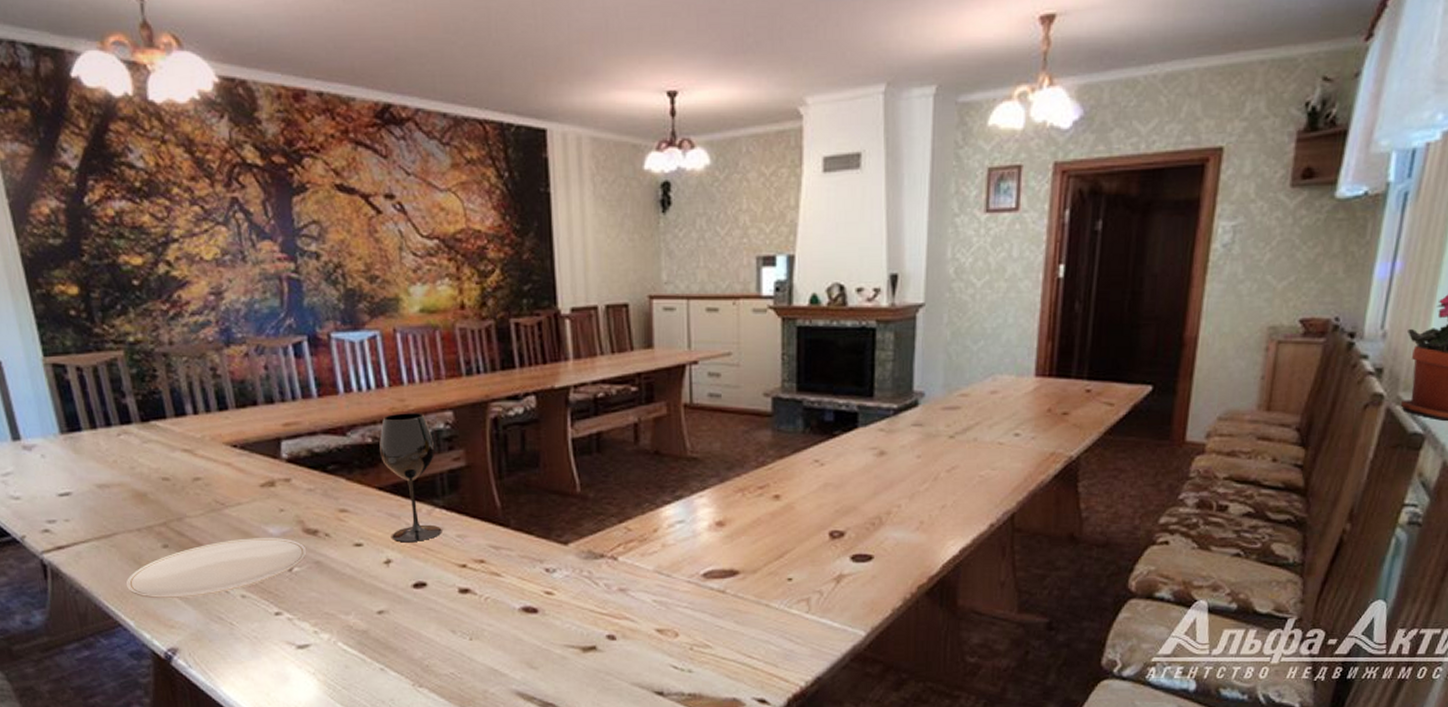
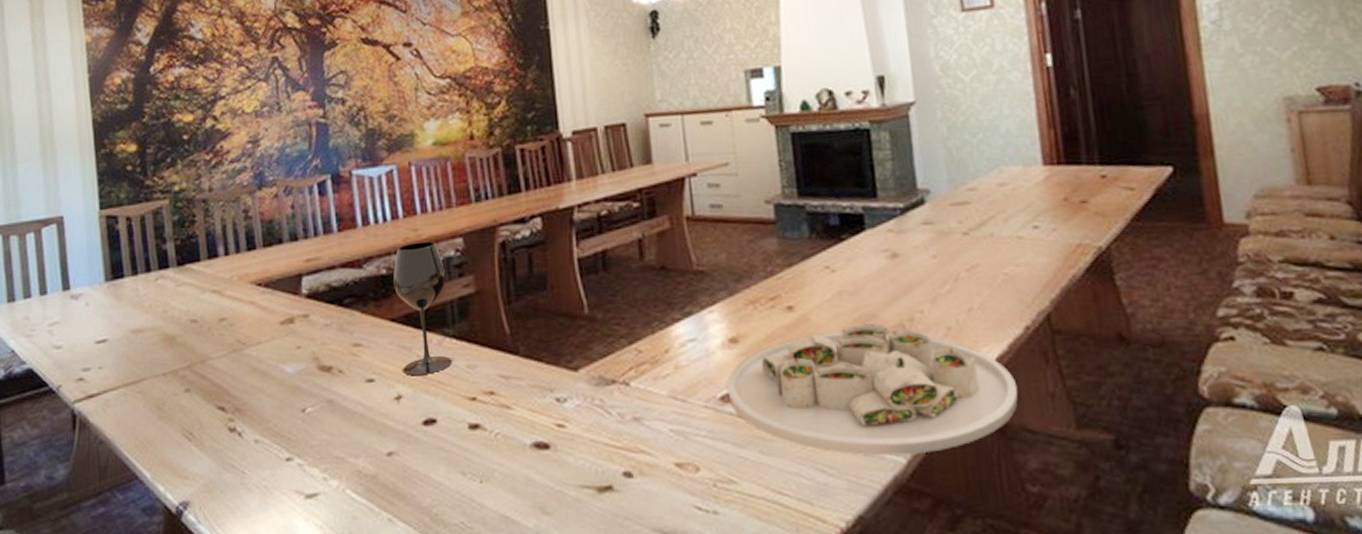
plate: present [125,538,307,599] -> none [147,376,320,448]
platter: none [710,513,974,629] -> present [727,322,1018,456]

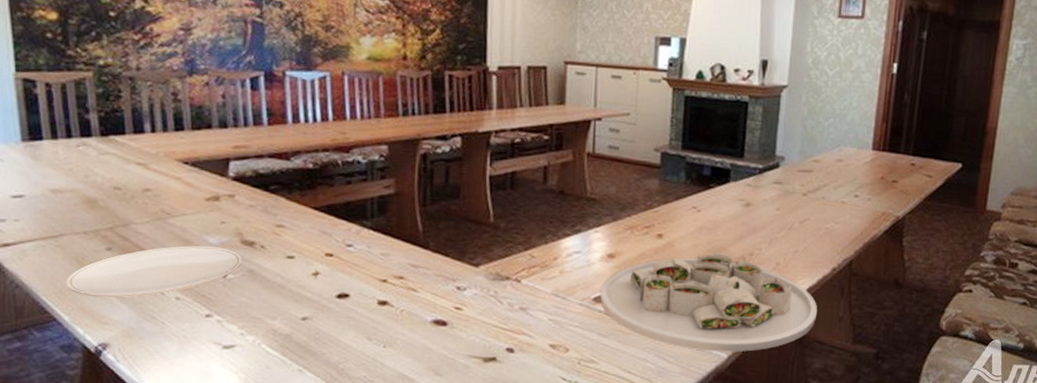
plate: none [147,376,320,448] -> present [66,246,242,298]
wineglass: present [393,241,452,375] -> none [319,144,369,257]

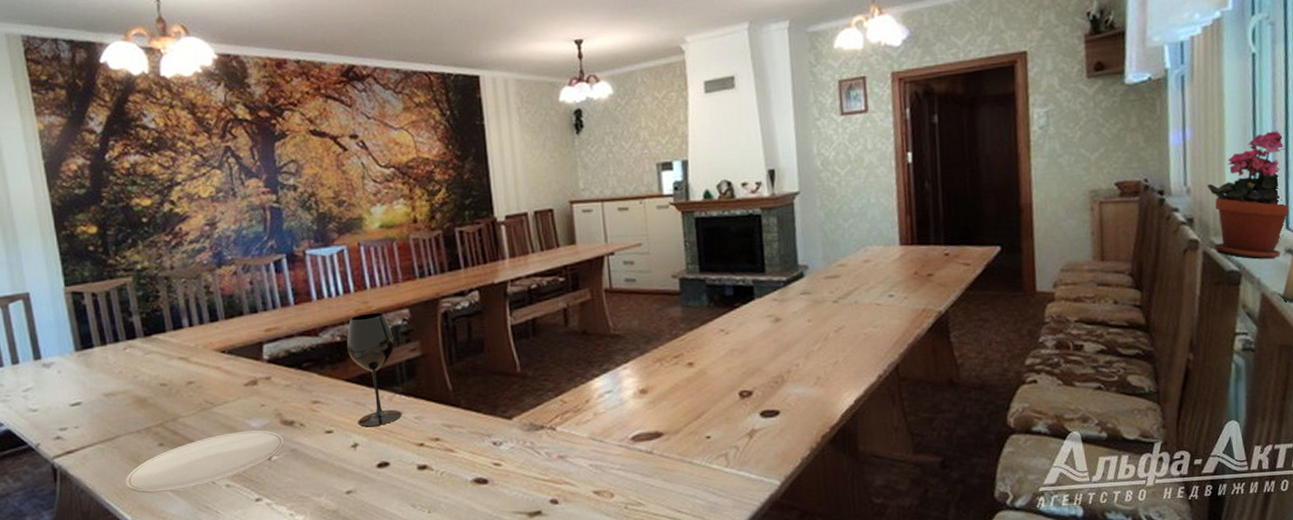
wineglass: none [319,144,369,257] -> present [347,312,402,427]
platter: present [600,253,818,352] -> none [637,374,870,480]

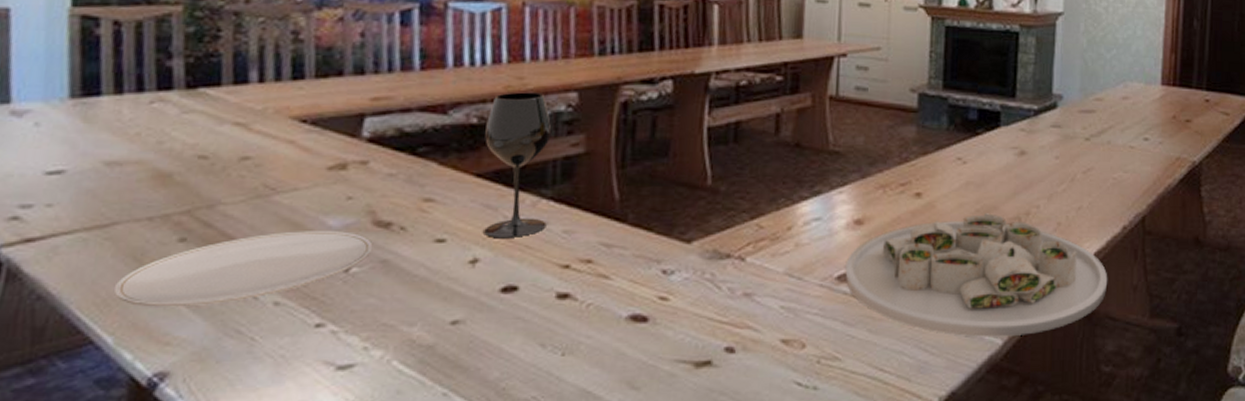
platter: none [637,374,870,480] -> present [845,213,1108,337]

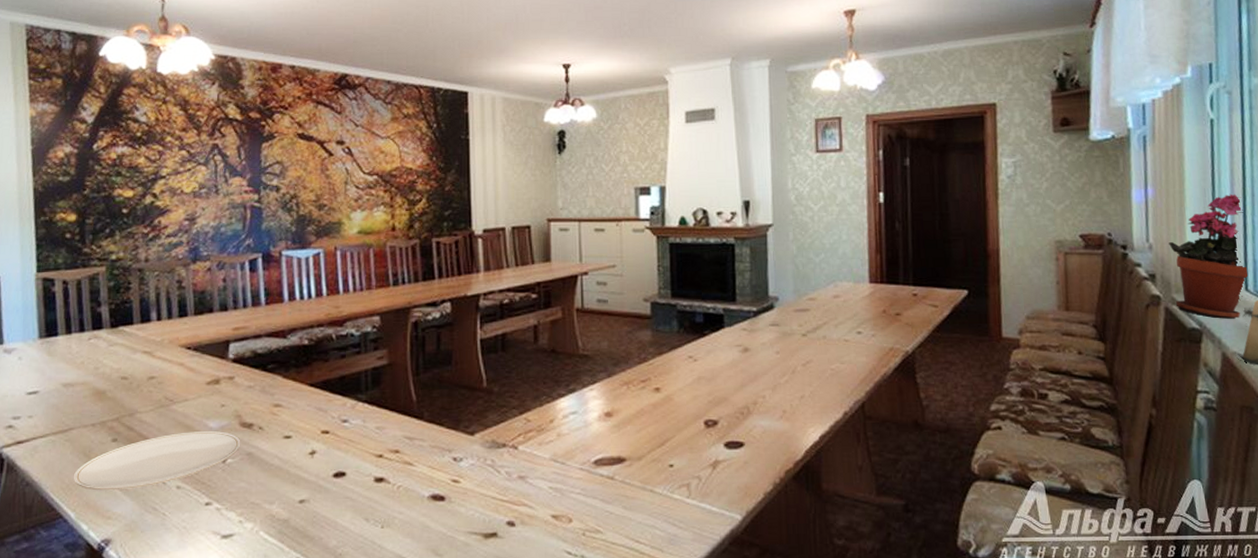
wineglass: present [482,92,552,237] -> none [314,318,363,434]
platter: present [845,213,1108,337] -> none [600,404,834,513]

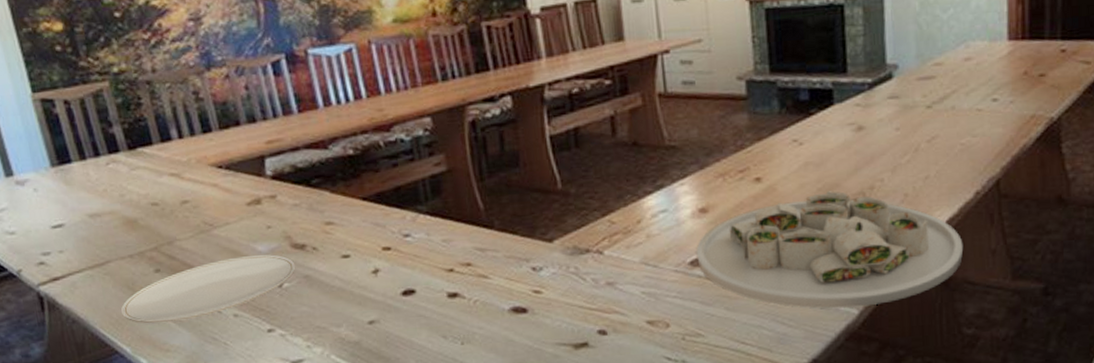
platter: none [600,404,834,513] -> present [696,191,964,309]

